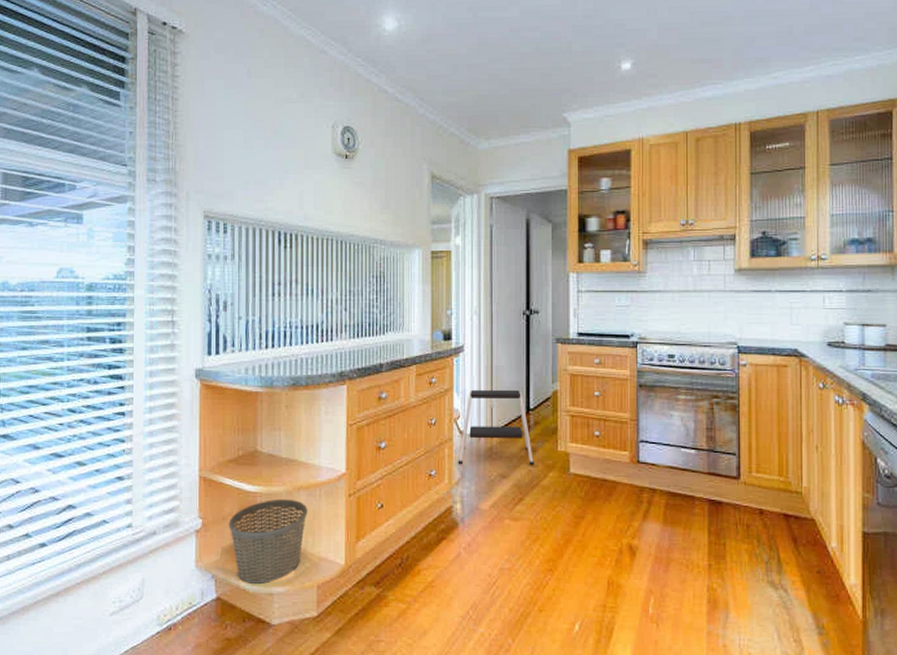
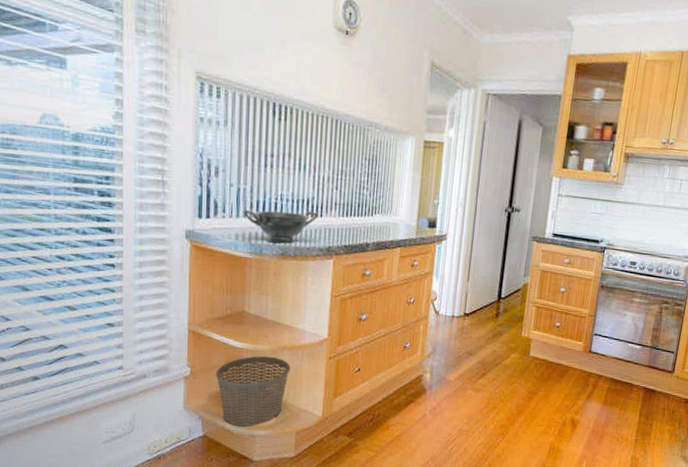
bowl: none [253,336,329,373] -> present [243,209,318,244]
step stool: present [457,389,535,466] -> none [431,275,500,347]

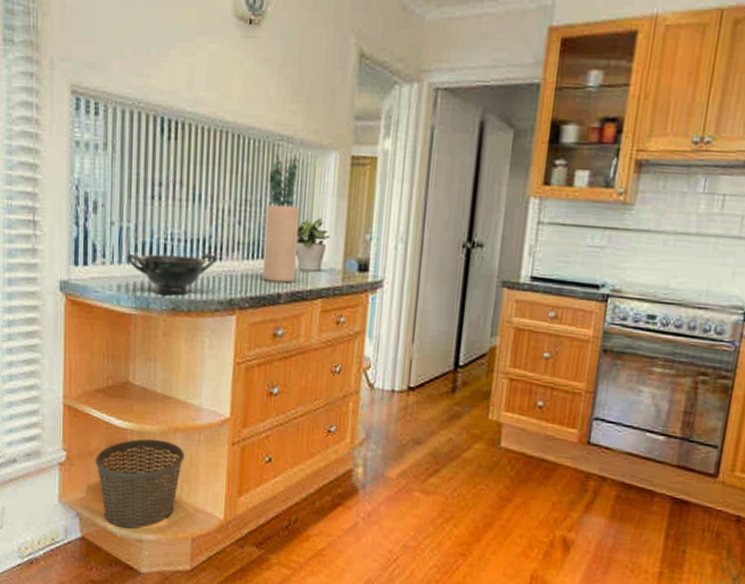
vase: none [355,136,385,236] -> present [263,154,300,284]
potted plant: none [381,186,408,227] -> present [296,217,331,272]

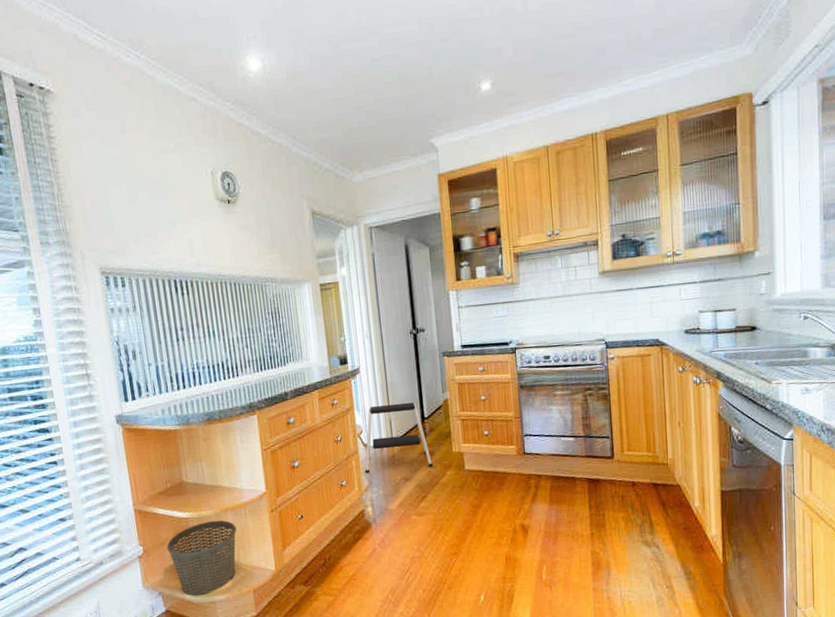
bowl: present [127,253,217,296] -> none [165,373,235,411]
vase: present [263,154,300,284] -> none [262,290,296,385]
potted plant: present [296,217,331,272] -> none [290,331,316,372]
step stool: none [363,335,458,434] -> present [364,402,434,474]

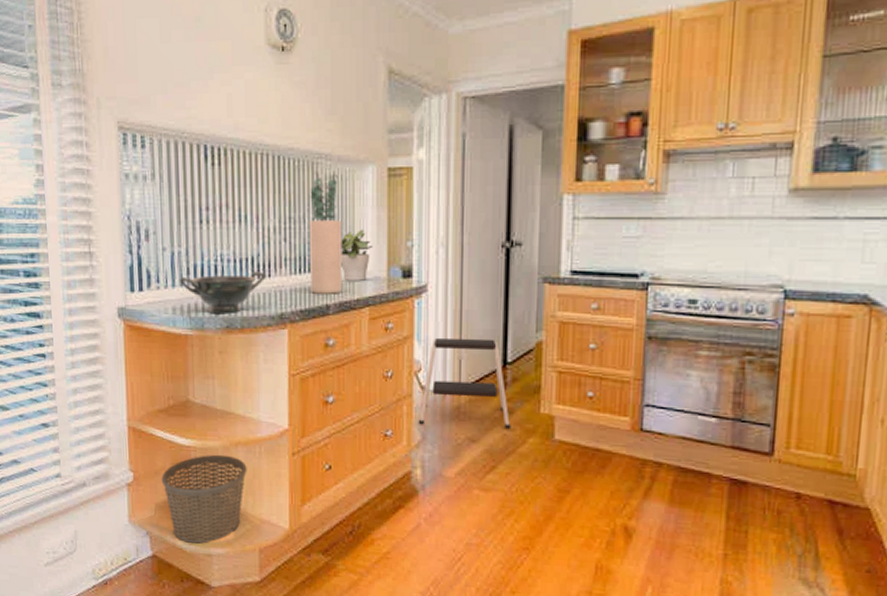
bowl: none [165,373,235,411] -> present [180,271,266,315]
vase: none [262,290,296,385] -> present [309,171,343,294]
potted plant: none [290,331,316,372] -> present [341,229,374,281]

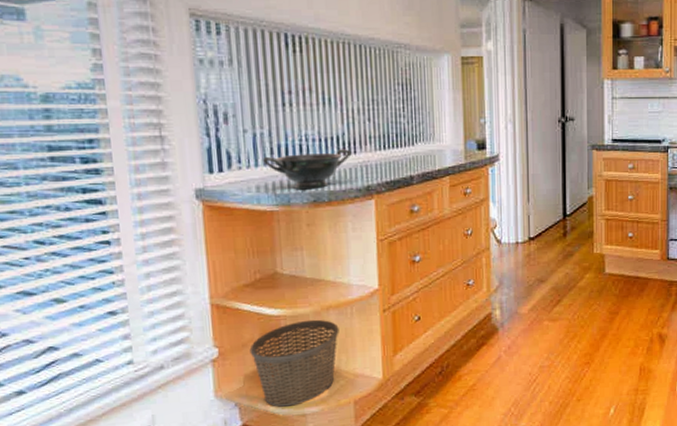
vase: present [309,171,343,294] -> none [391,59,425,167]
potted plant: present [341,229,374,281] -> none [421,109,451,154]
step stool: present [418,337,512,430] -> none [495,196,572,273]

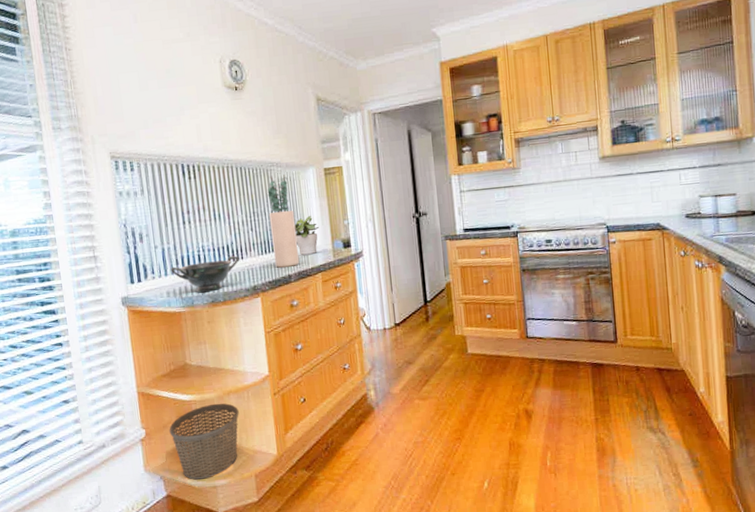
vase: none [391,59,425,167] -> present [267,174,300,268]
potted plant: none [421,109,451,154] -> present [294,215,320,255]

